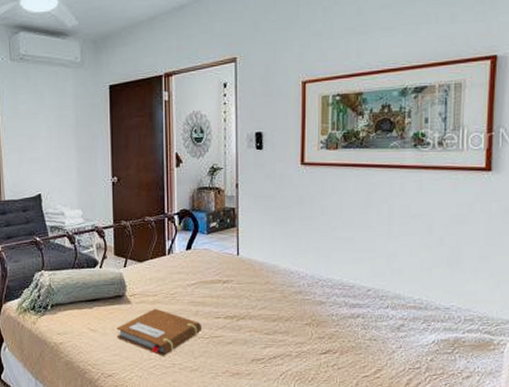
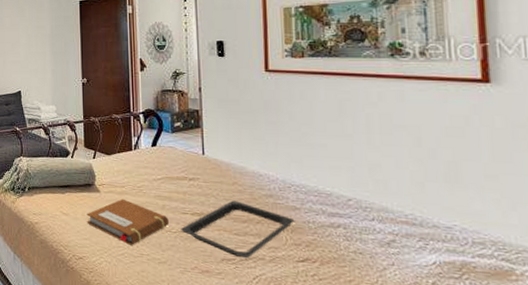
serving tray: none [213,300,320,357] -> present [181,200,295,259]

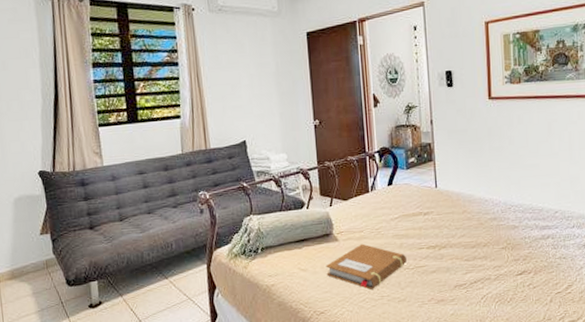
serving tray: present [181,200,295,259] -> none [418,228,514,281]

